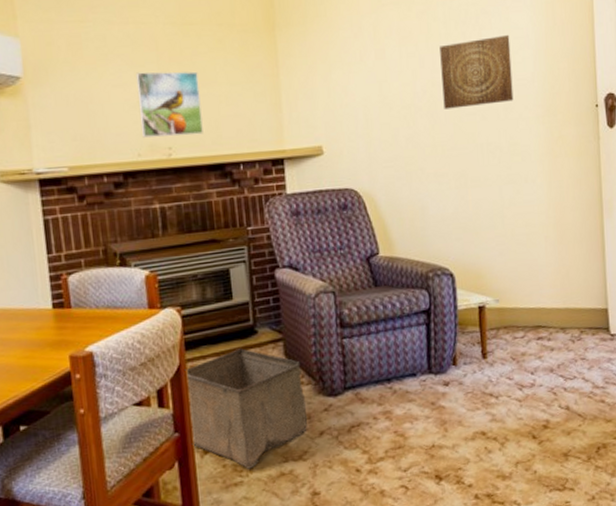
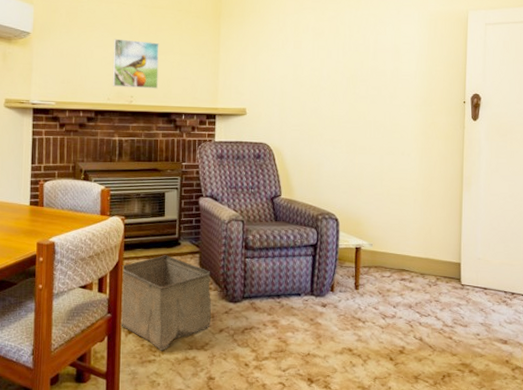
wall art: present [440,34,514,109] -> none [343,40,400,92]

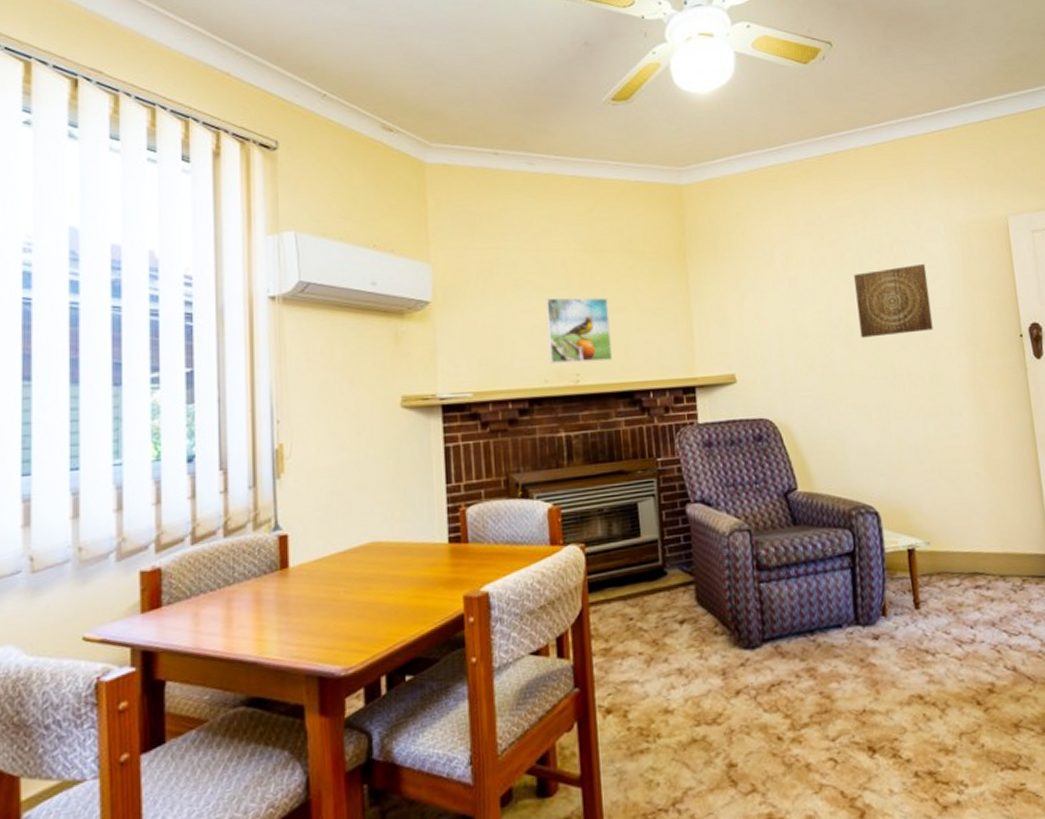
storage bin: present [119,255,212,351] -> none [587,591,723,734]
wall art: none [343,40,400,92] -> present [854,263,933,338]

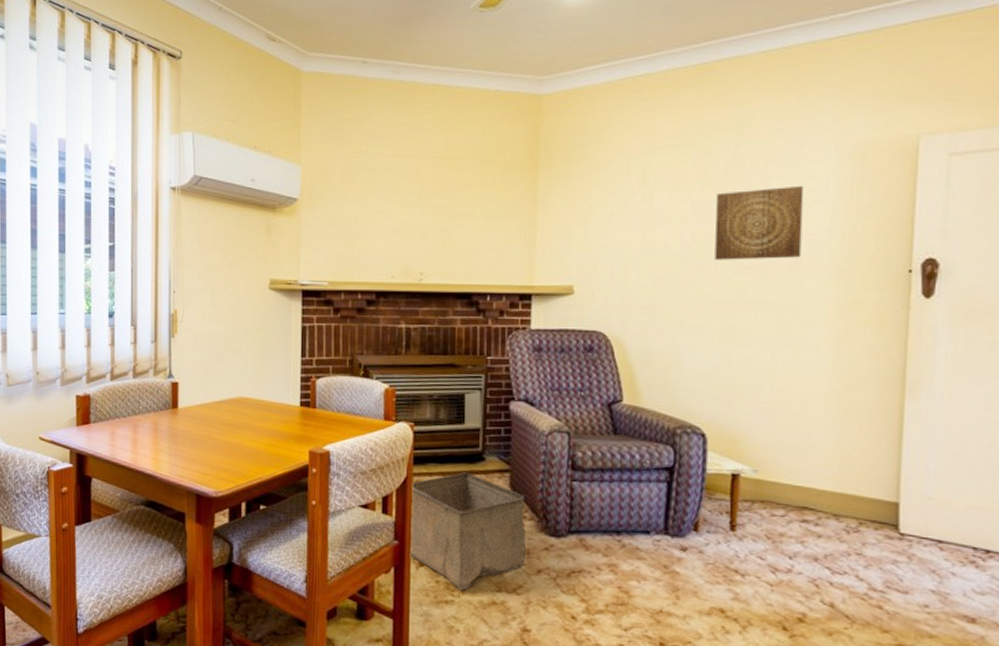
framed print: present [545,297,612,363] -> none [397,201,456,263]
storage bin: none [587,591,723,734] -> present [409,472,527,591]

